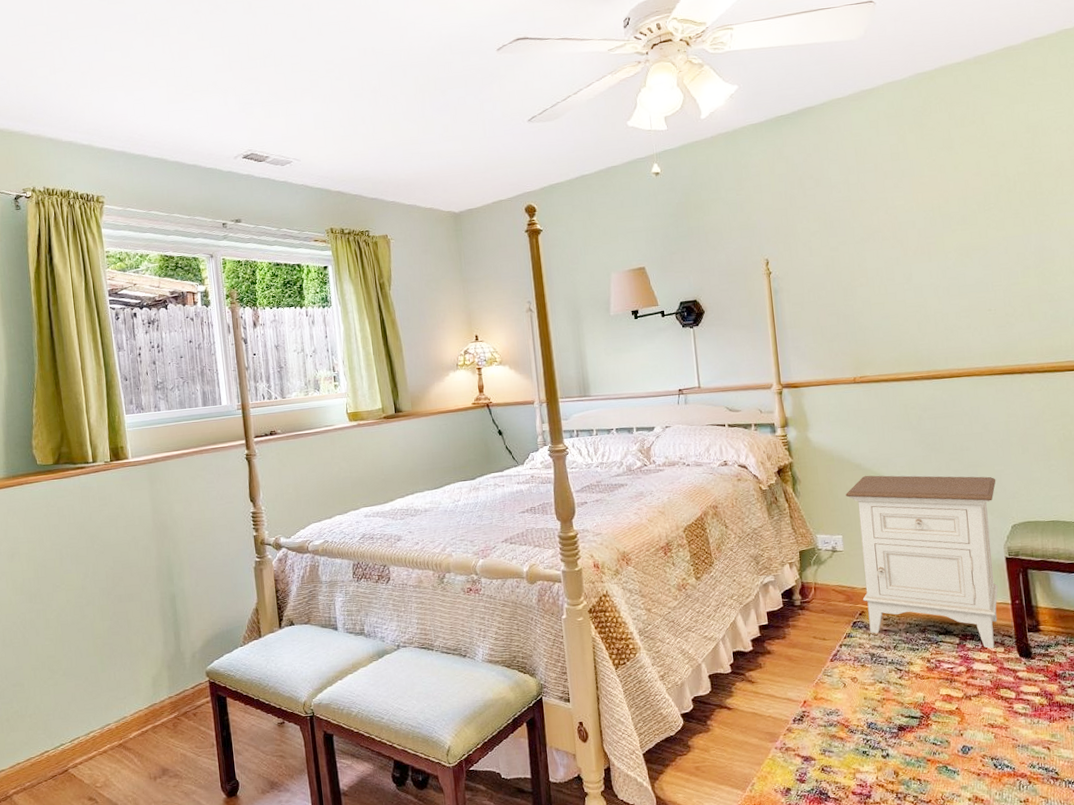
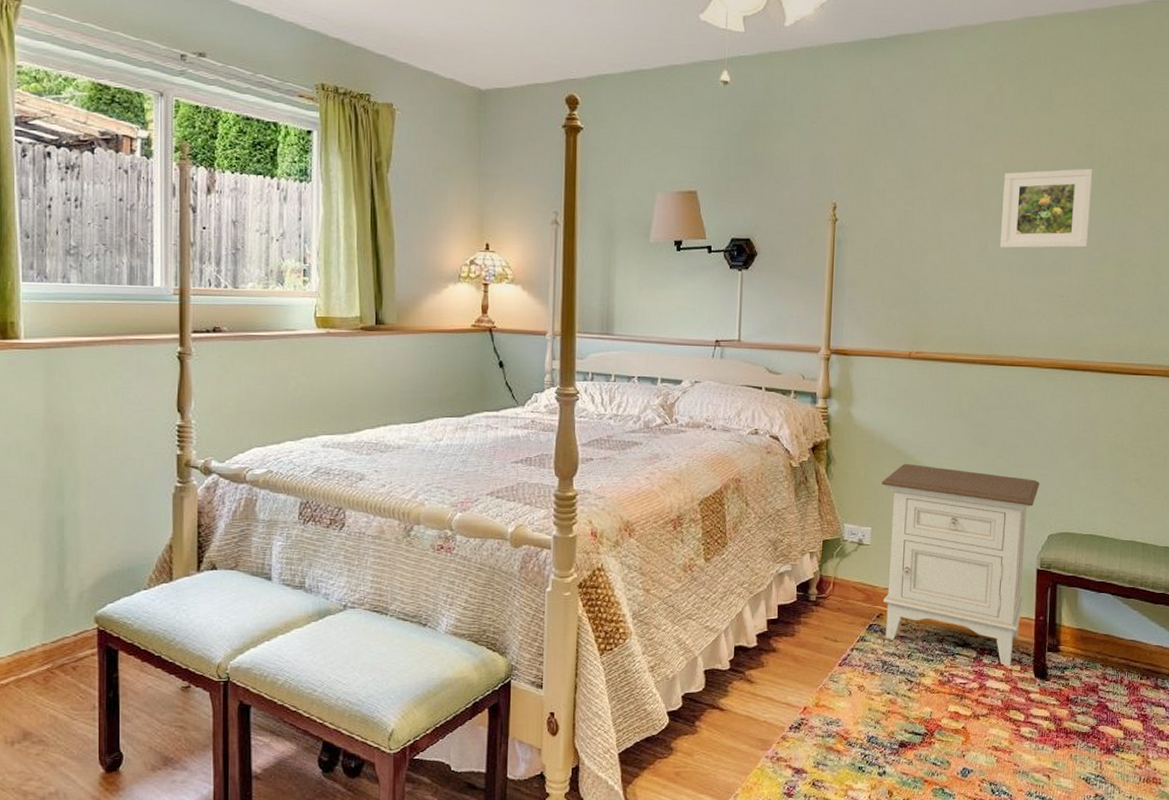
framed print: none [918,194,1008,276] -> present [1000,168,1093,249]

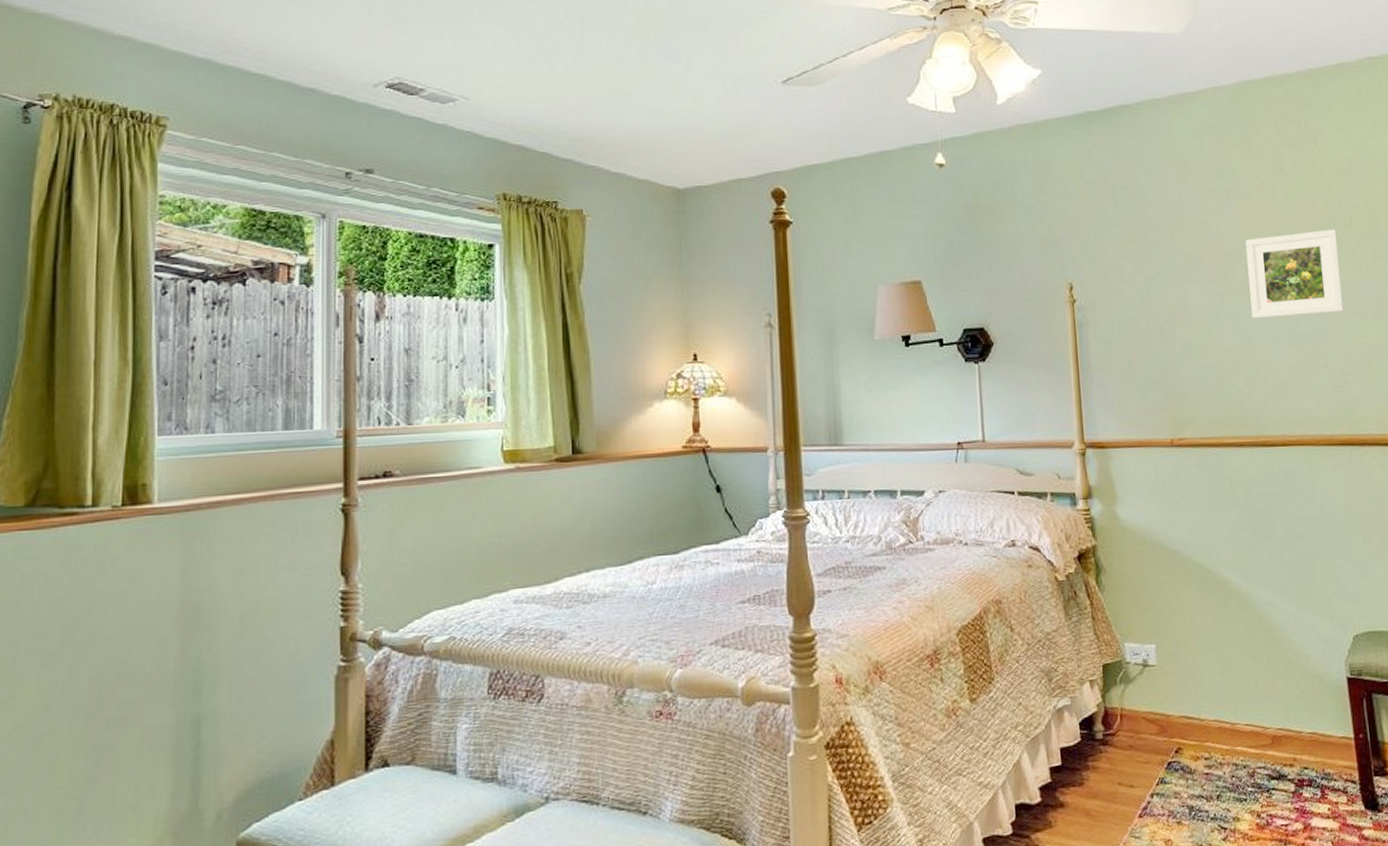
nightstand: present [882,463,1040,666] -> none [1160,565,1340,798]

